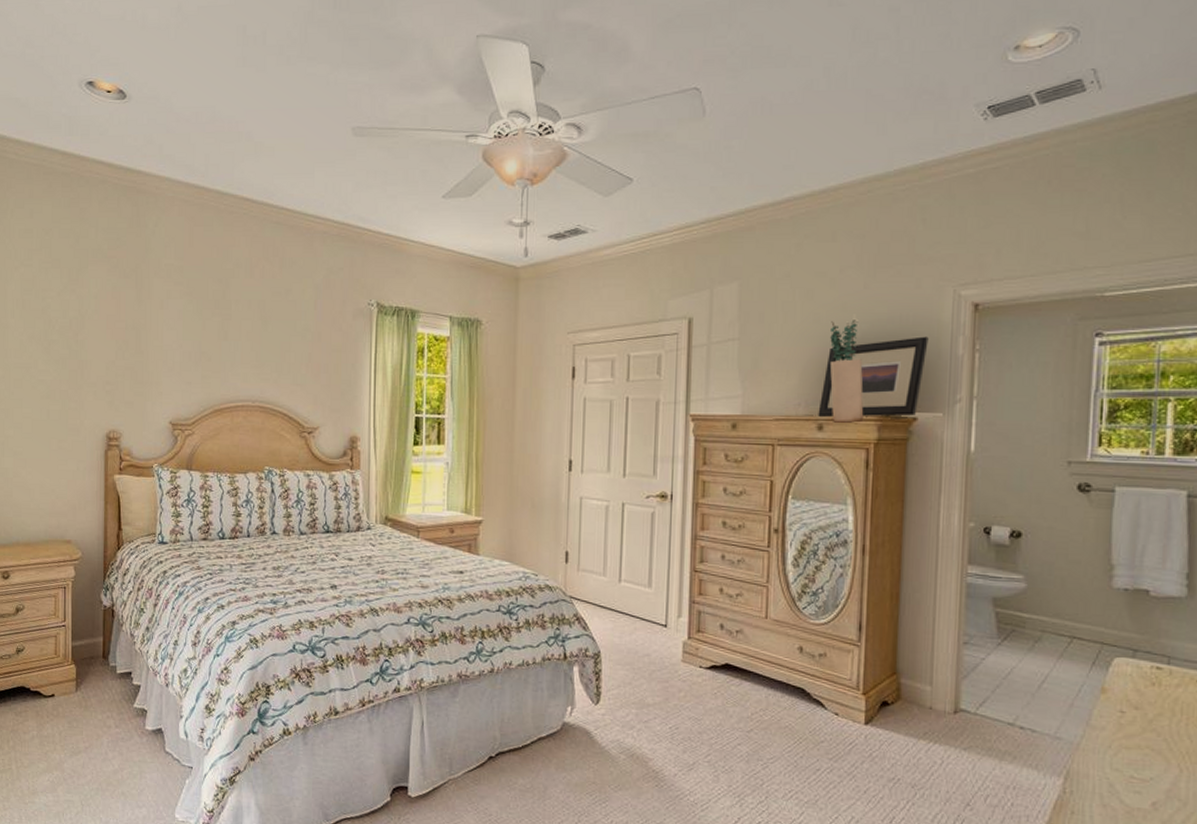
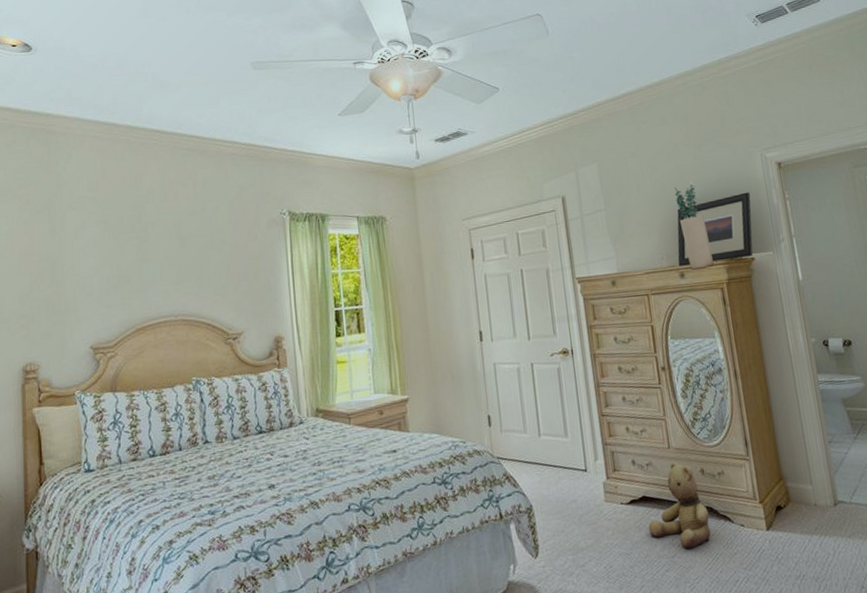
teddy bear: none [726,633,799,728] -> present [648,461,711,550]

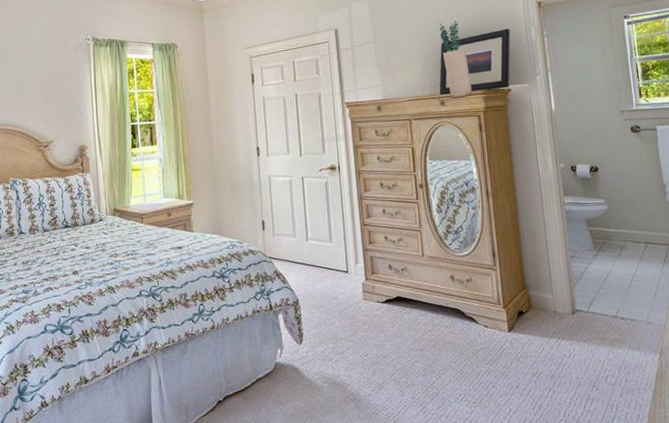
teddy bear: present [648,461,711,550] -> none [401,268,458,345]

